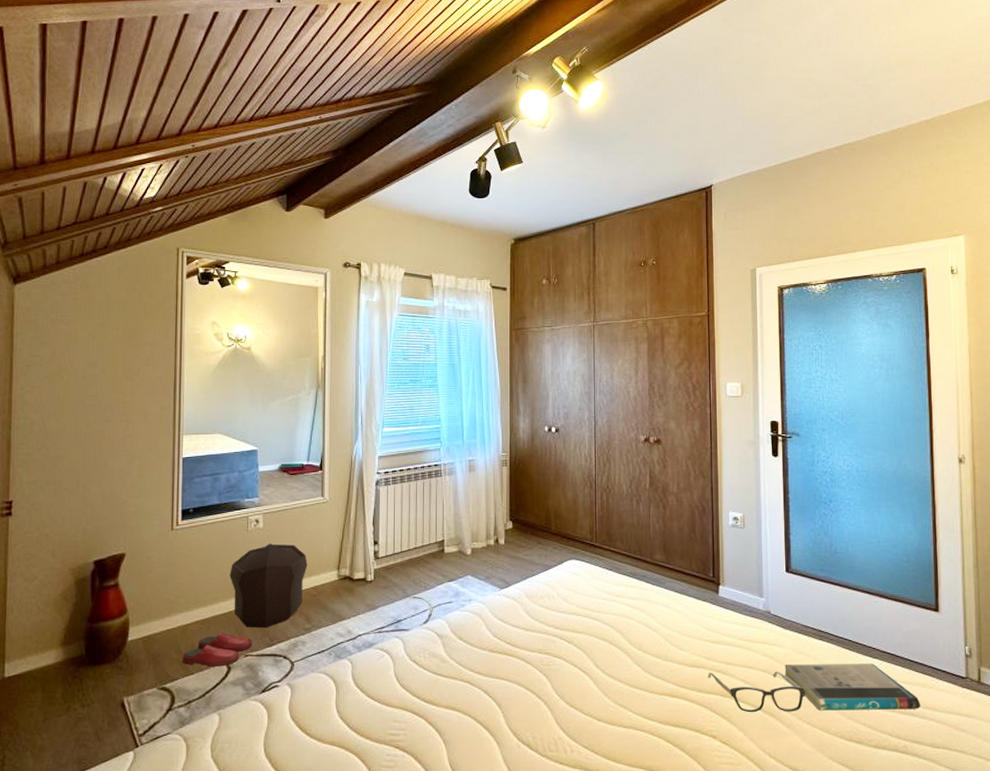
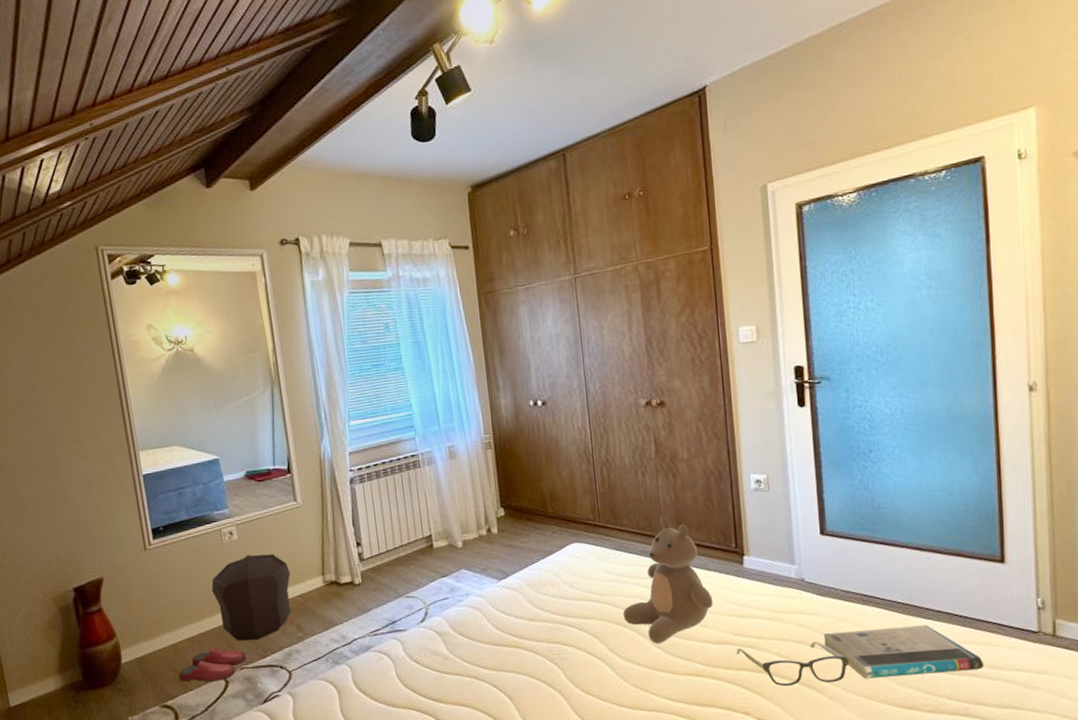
teddy bear: none [609,542,690,662] -> present [622,516,713,644]

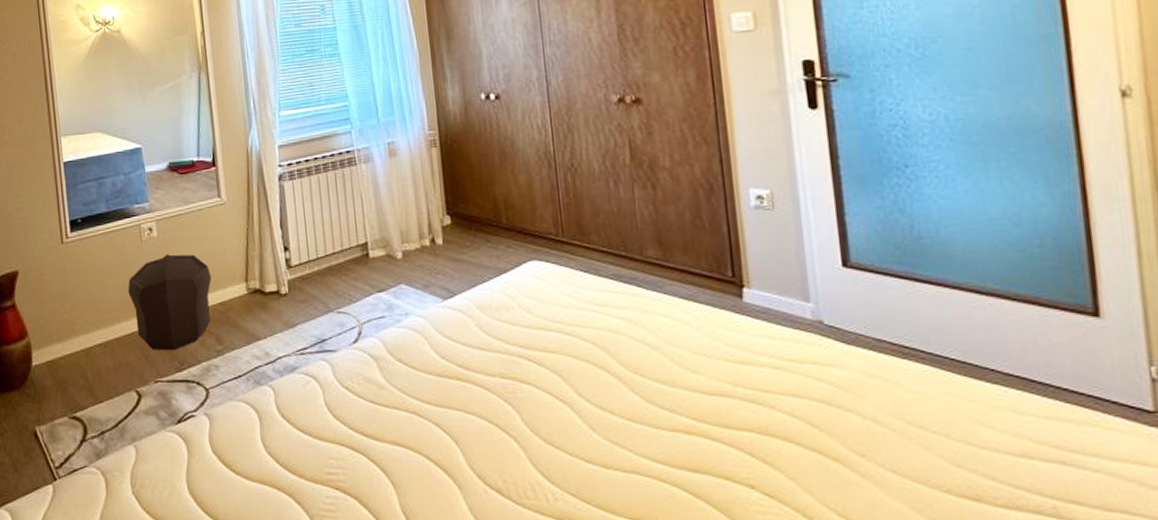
slippers: present [178,647,246,682] -> none [89,355,161,394]
teddy bear: present [622,516,713,644] -> none [591,234,705,389]
eyeglasses: present [736,641,850,687] -> none [736,401,887,457]
book: present [823,625,984,679] -> none [851,391,1077,456]

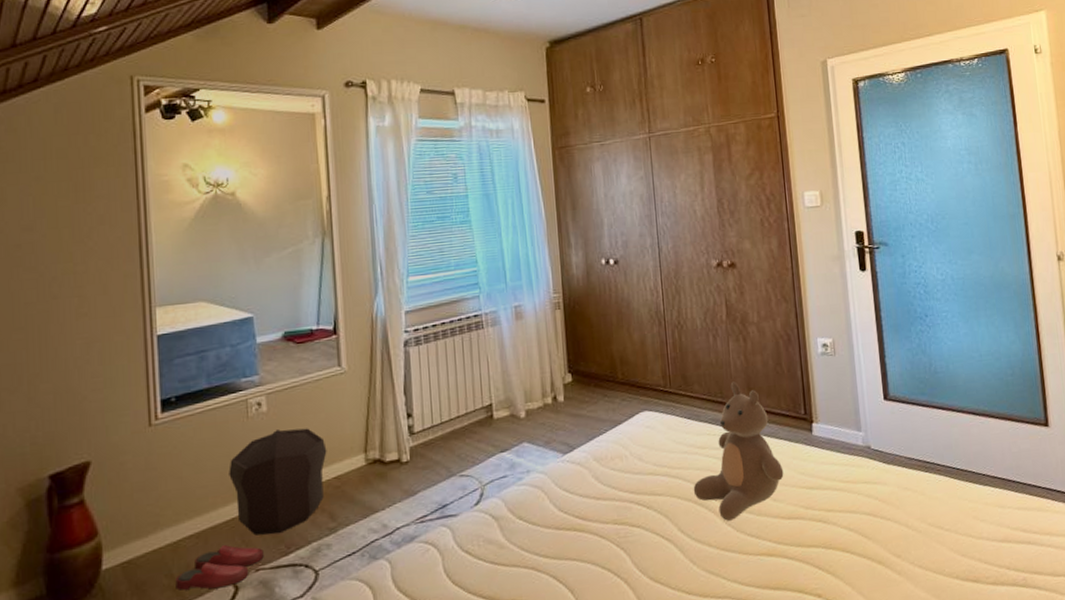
slippers: none [89,355,161,394] -> present [175,544,264,591]
teddy bear: none [591,234,705,389] -> present [693,381,784,521]

